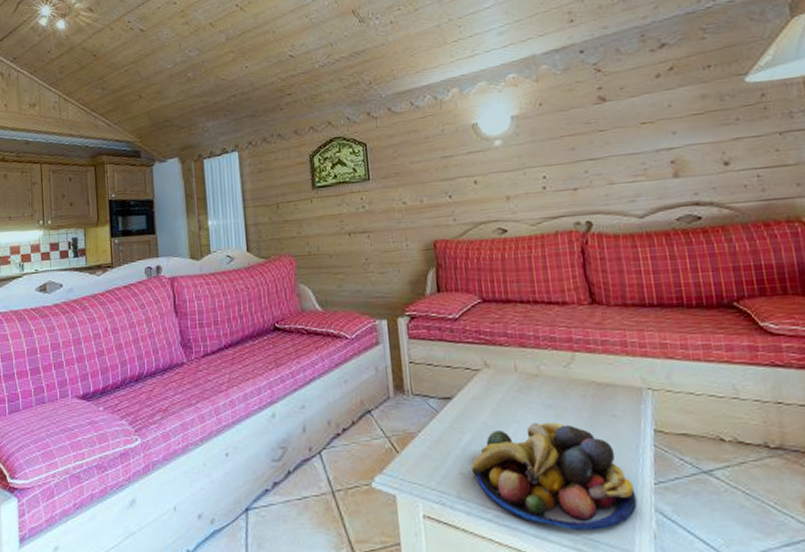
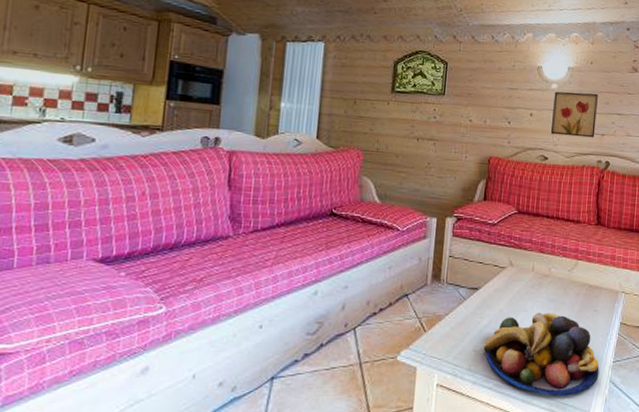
wall art: none [499,139,564,201] -> present [550,91,598,138]

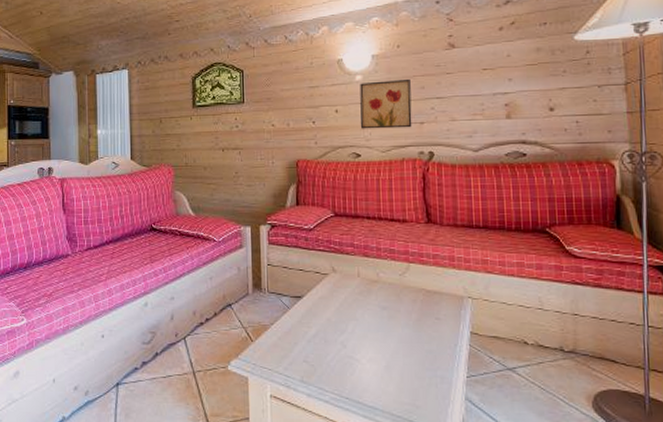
fruit bowl: present [483,312,599,396] -> none [314,321,451,413]

